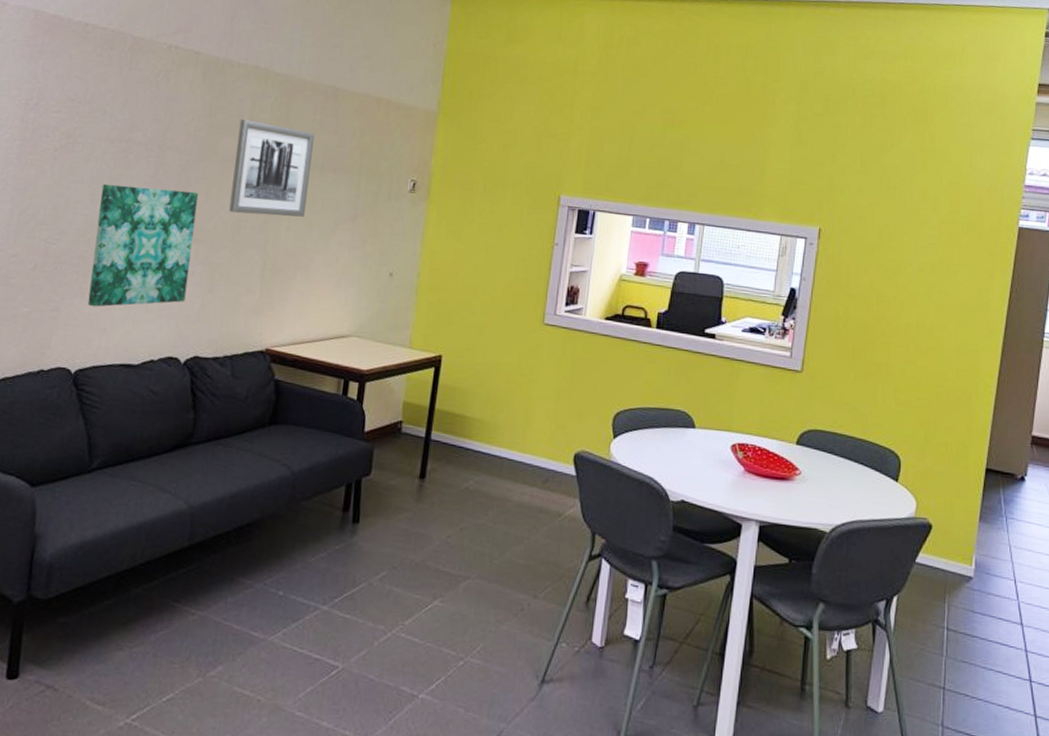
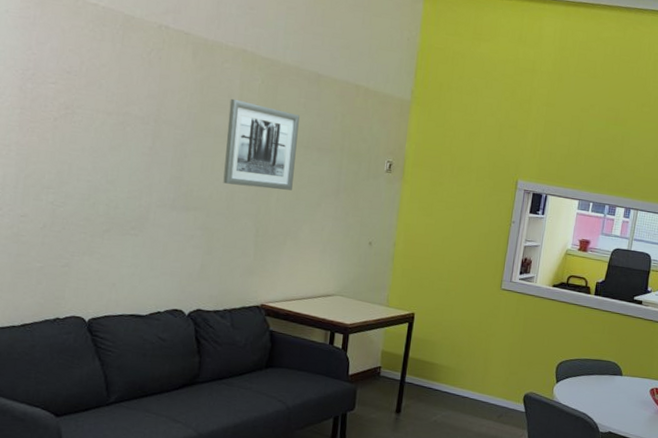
wall art: present [87,183,199,307] -> none [96,153,195,264]

